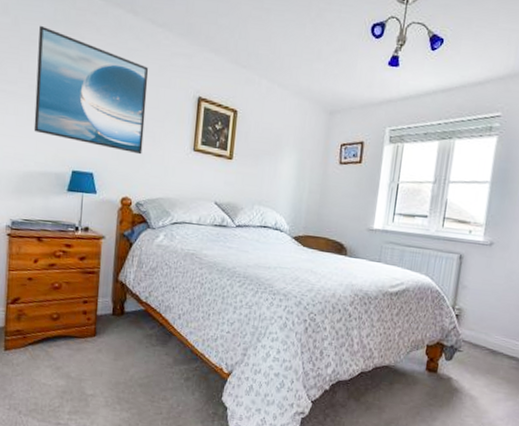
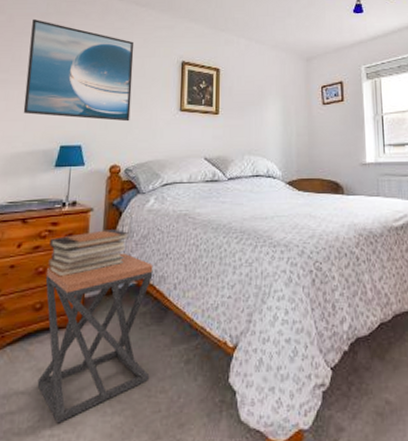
stool: none [56,280,160,411] -> present [37,253,153,424]
book stack: none [63,257,138,295] -> present [48,228,129,277]

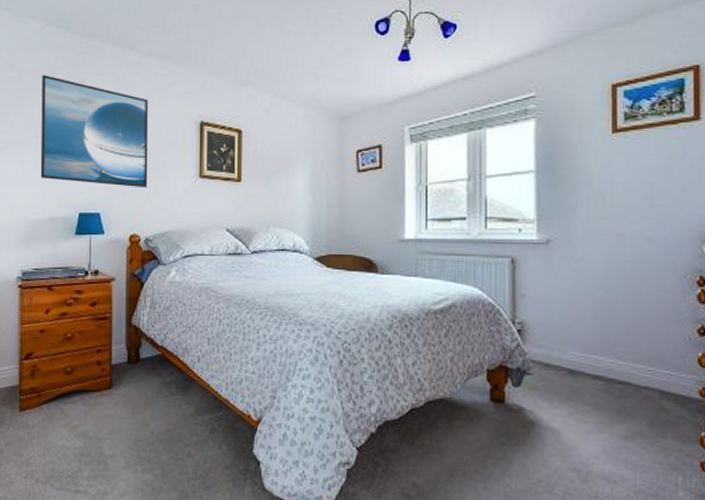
stool: present [37,253,153,424] -> none [73,323,177,476]
book stack: present [48,228,129,277] -> none [75,299,151,344]

